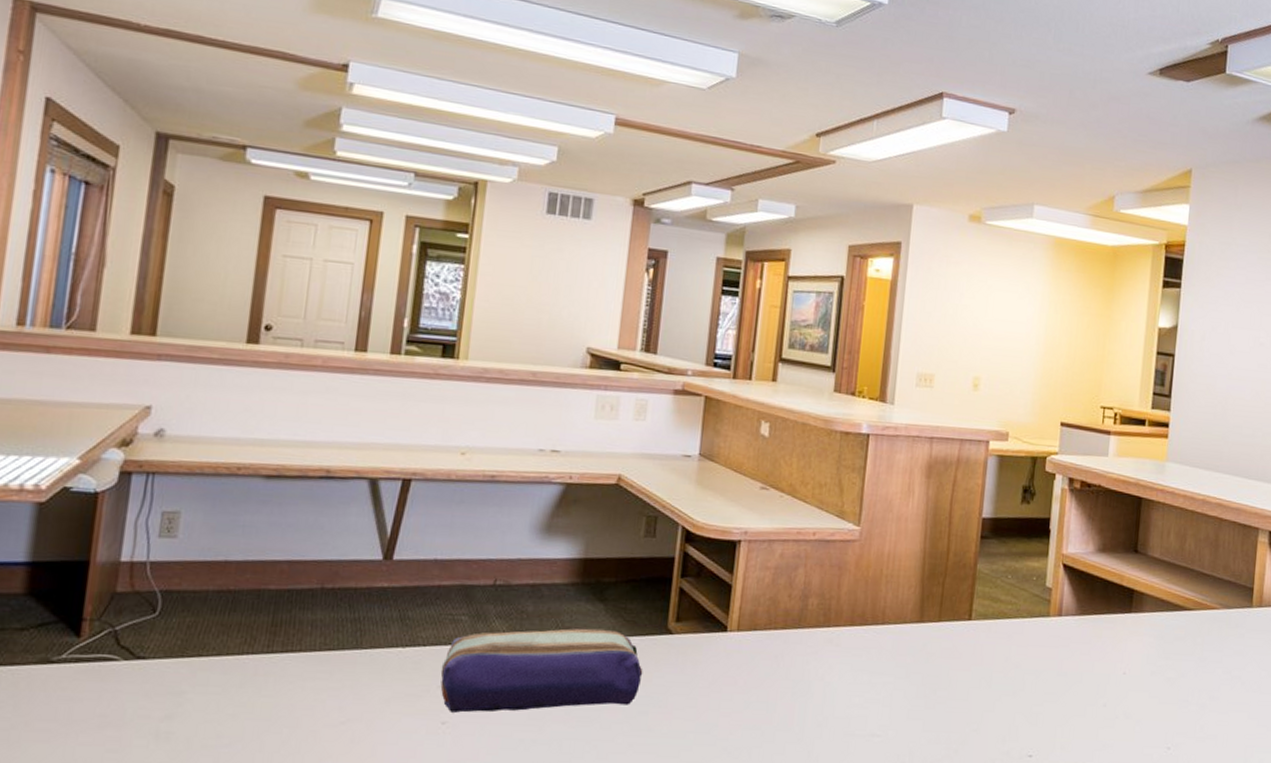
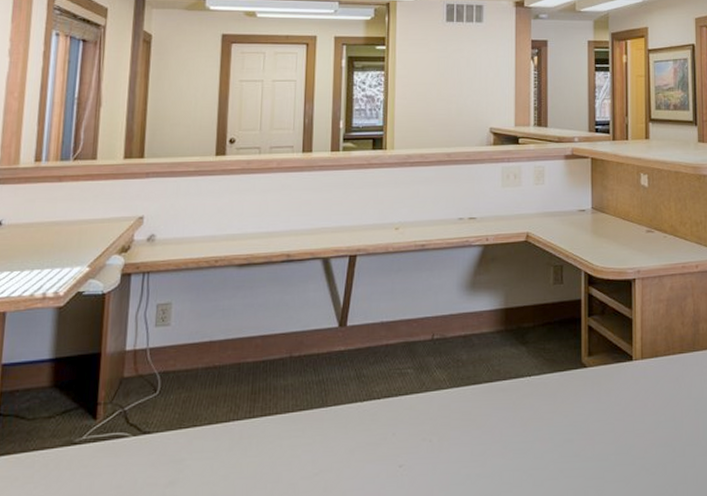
pencil case: present [440,628,643,713] -> none [394,369,565,456]

